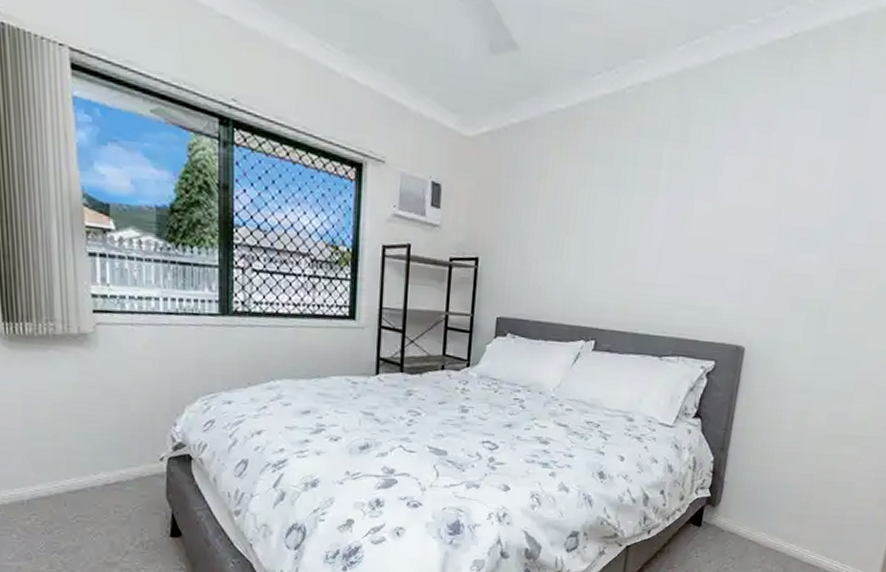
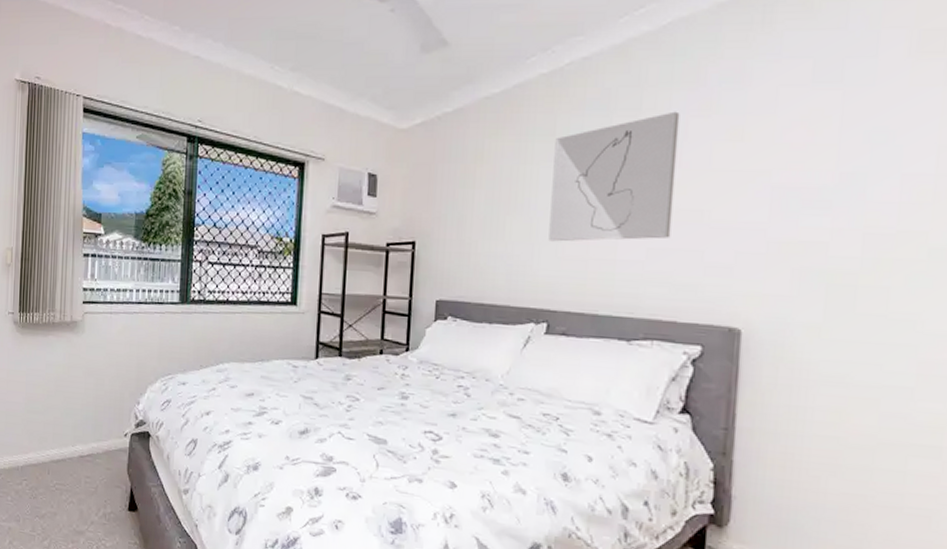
wall art: none [601,147,719,267] -> present [548,111,680,242]

